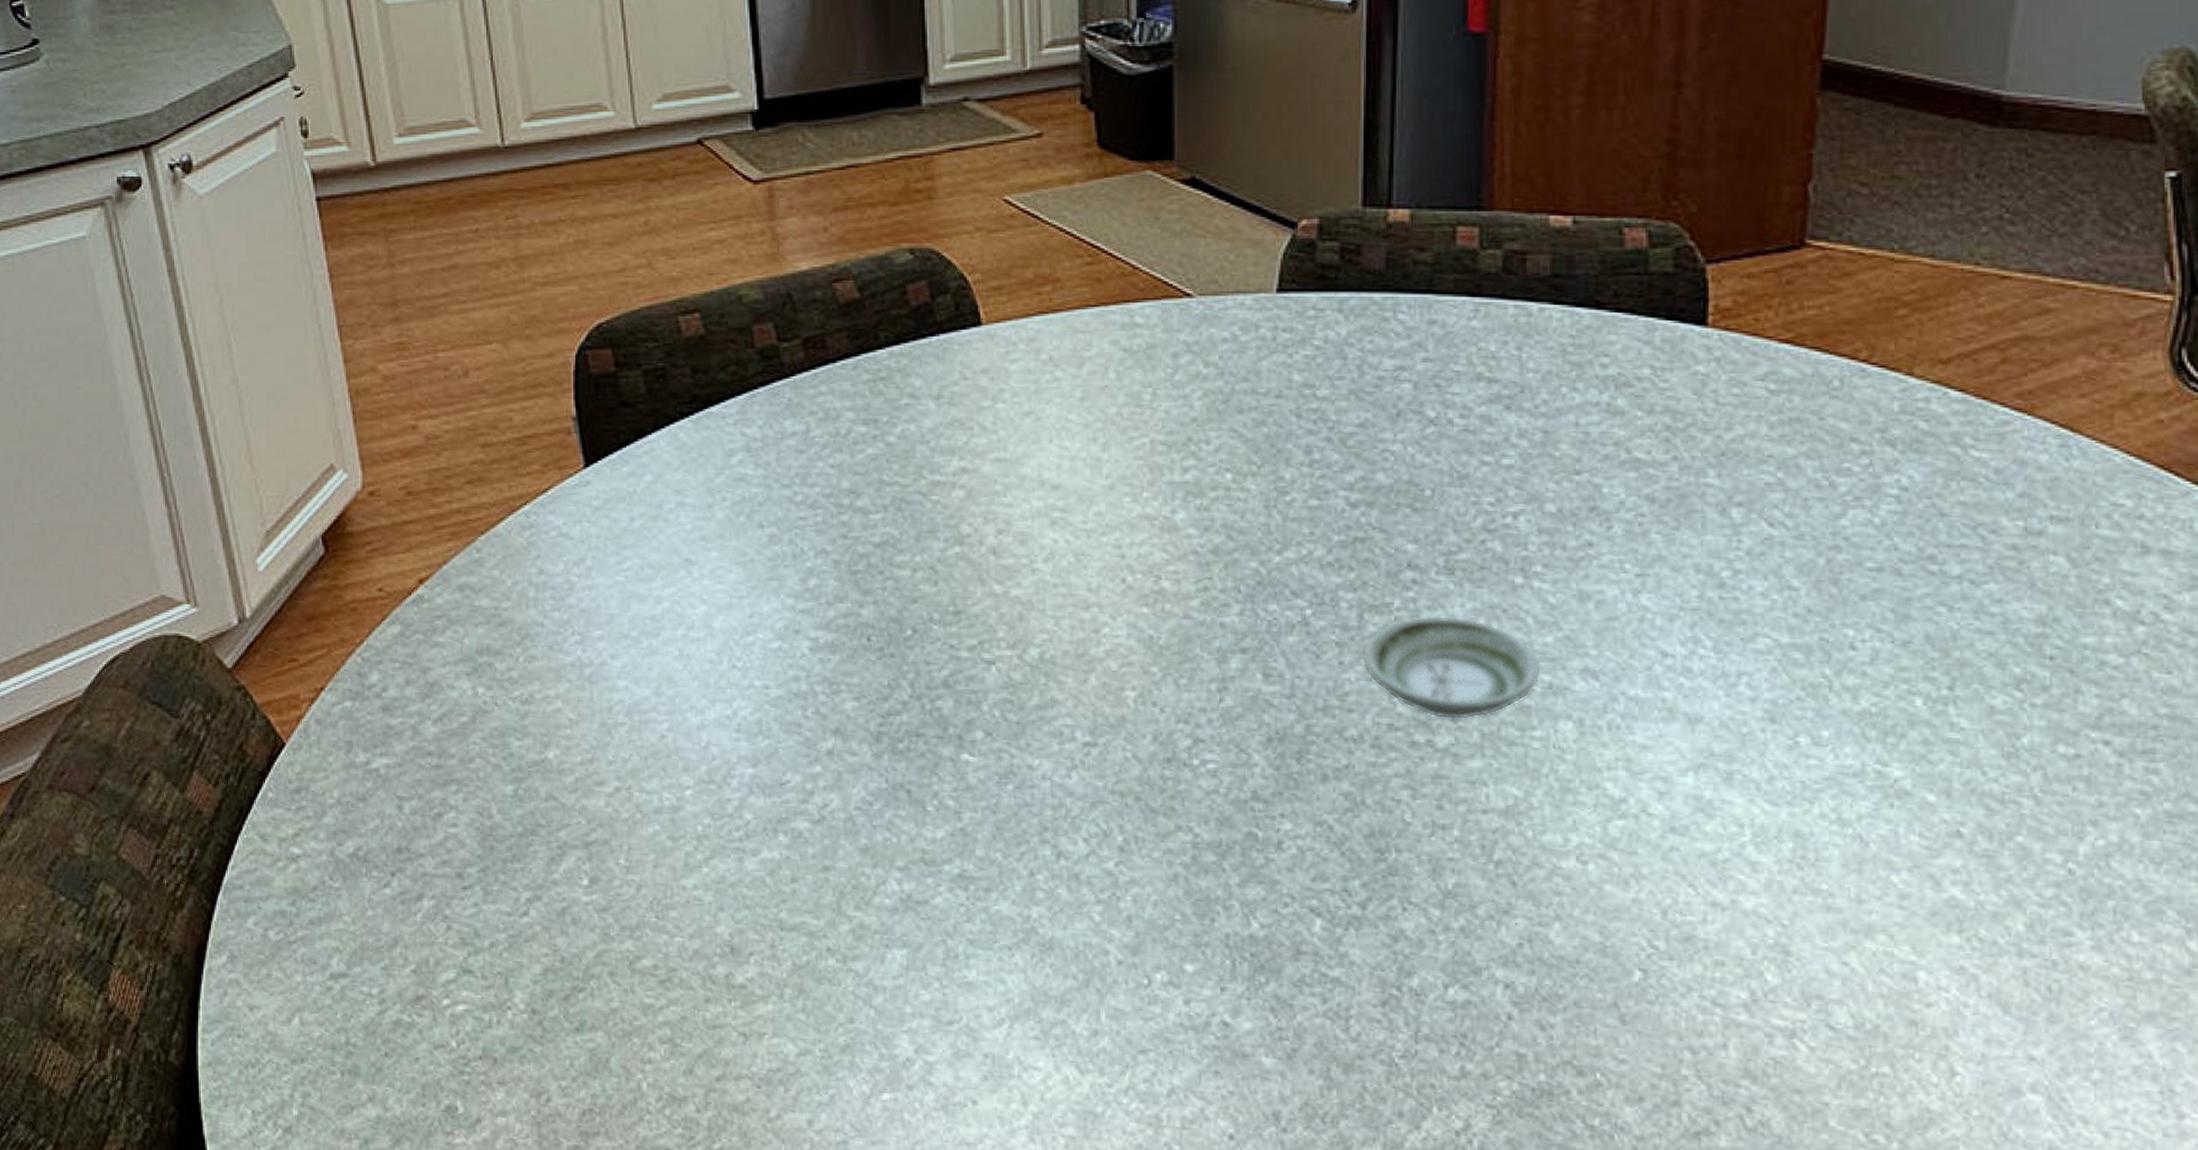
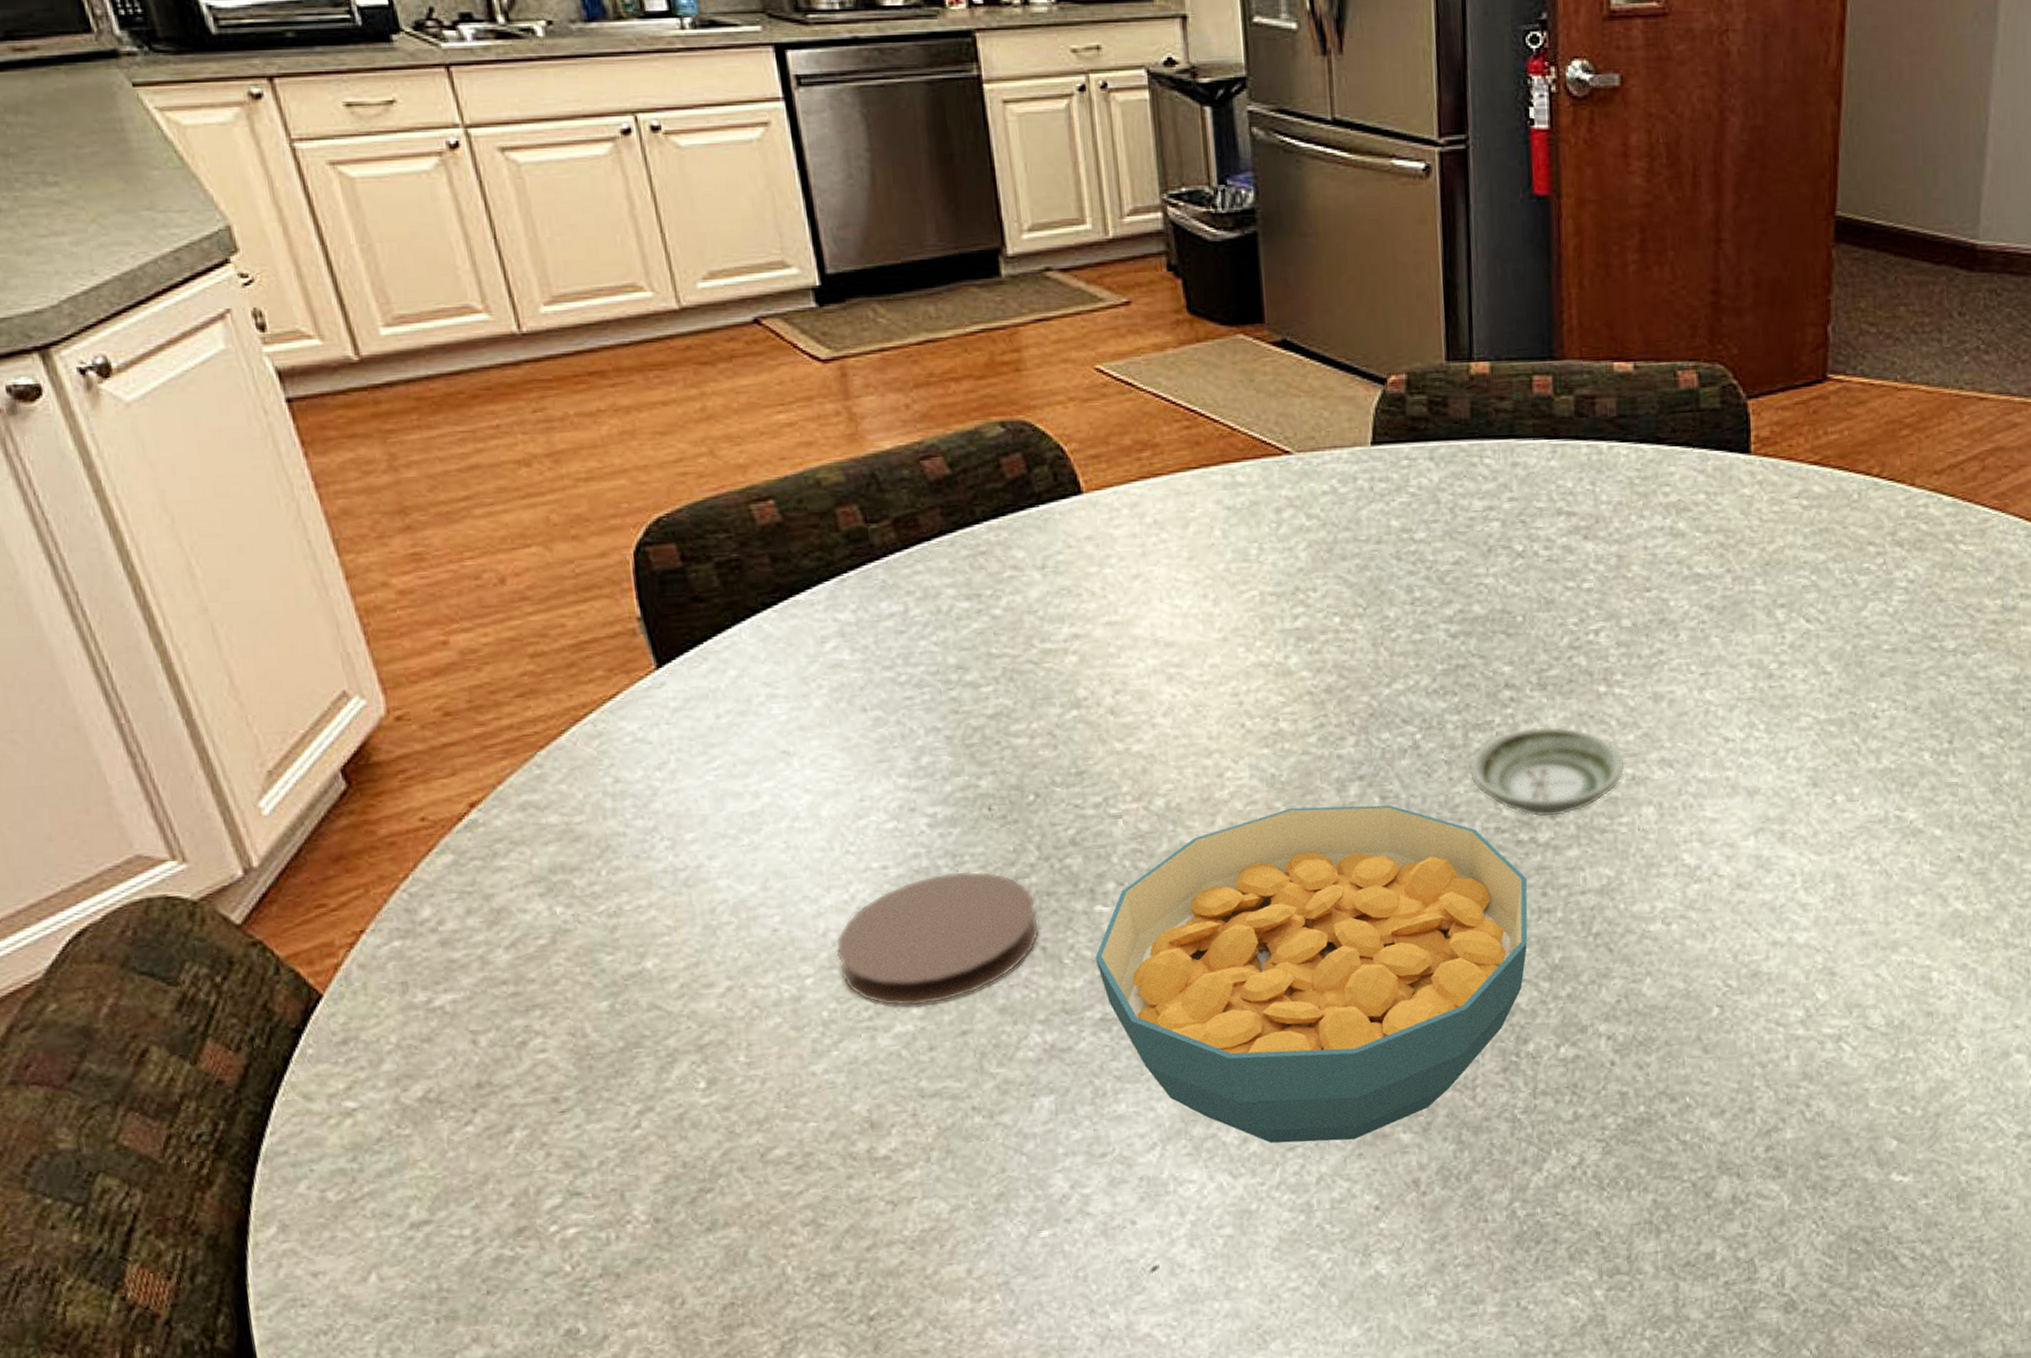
coaster: none [715,700,906,834] -> present [835,871,1040,1007]
cereal bowl: none [958,674,1421,1055] -> present [1095,805,1528,1143]

